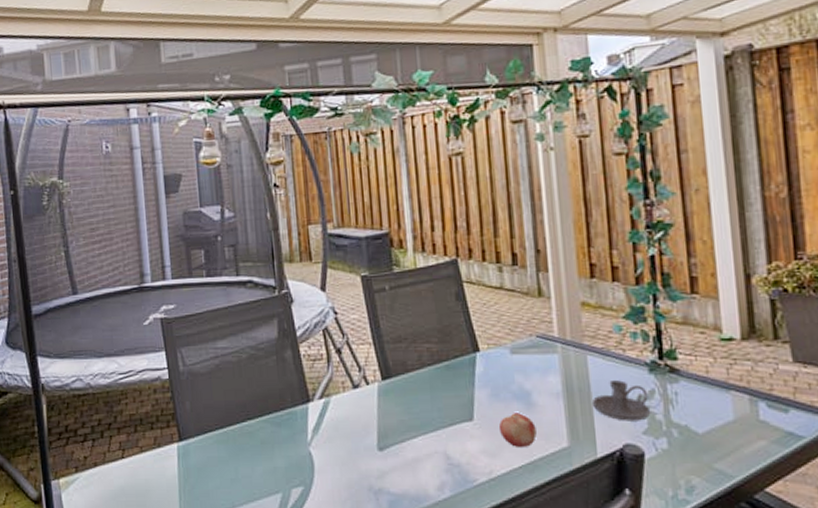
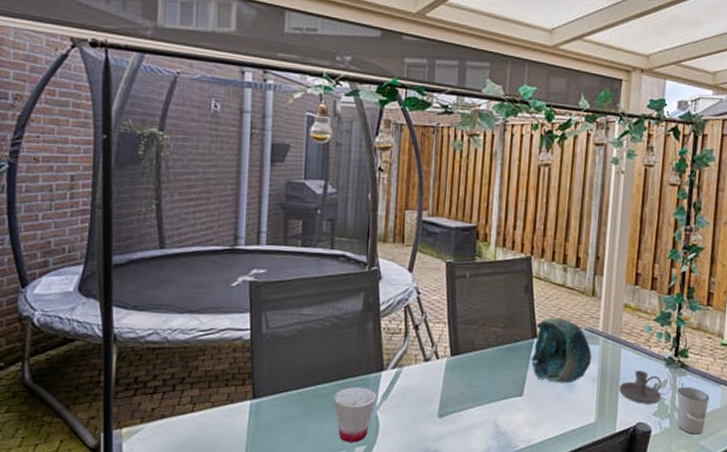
cup: none [261,421,306,484] -> present [333,386,376,443]
decorative bowl: none [475,325,551,403] -> present [530,317,592,384]
fruit: present [499,413,537,447] -> none [543,392,572,421]
cup: none [670,395,717,456] -> present [677,386,709,435]

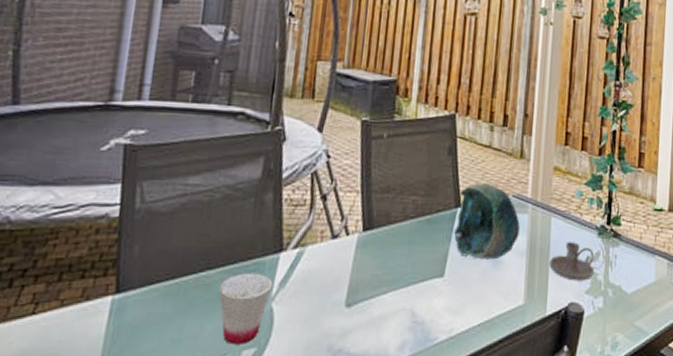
cup: present [677,386,709,435] -> none [610,258,644,314]

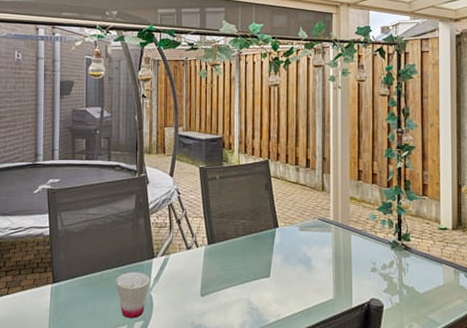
decorative bowl: present [453,183,520,260] -> none [274,210,326,266]
candle holder: present [550,242,595,281] -> none [352,253,390,283]

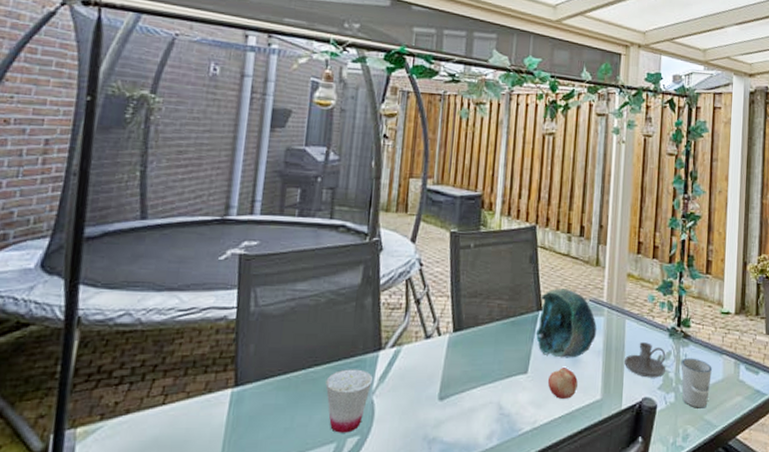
decorative bowl: none [274,210,326,266] -> present [535,288,597,358]
fruit: none [288,273,312,298] -> present [548,367,578,399]
candle holder: none [352,253,390,283] -> present [625,342,666,378]
cup: none [403,266,433,309] -> present [681,358,712,408]

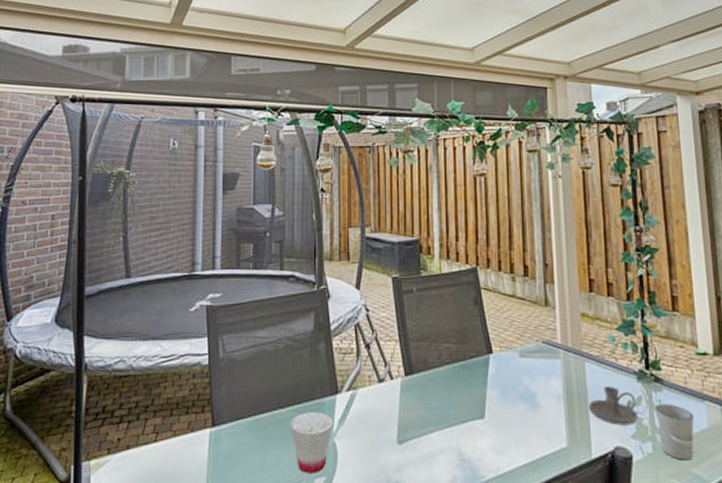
decorative bowl: present [535,288,597,358] -> none [488,330,554,403]
fruit: present [548,367,578,399] -> none [507,413,540,446]

